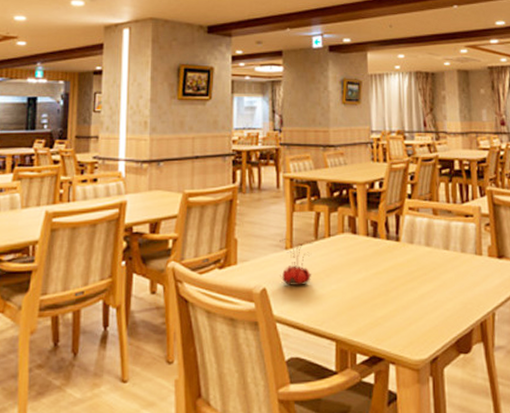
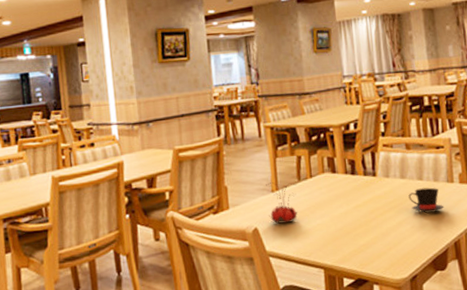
teacup: none [433,259,471,287] -> present [408,187,444,213]

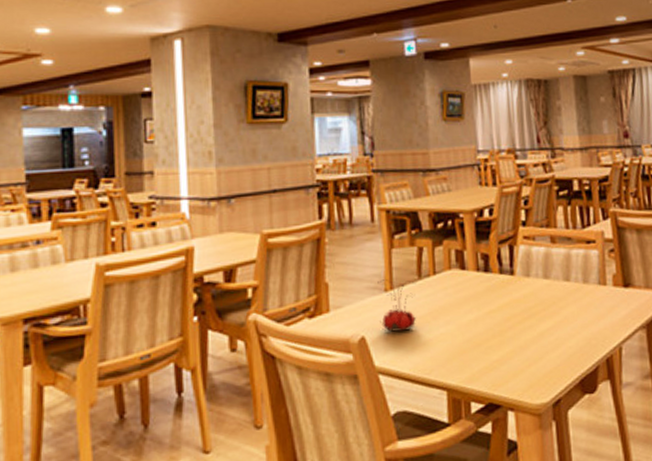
teacup: present [408,187,444,213] -> none [552,290,595,322]

